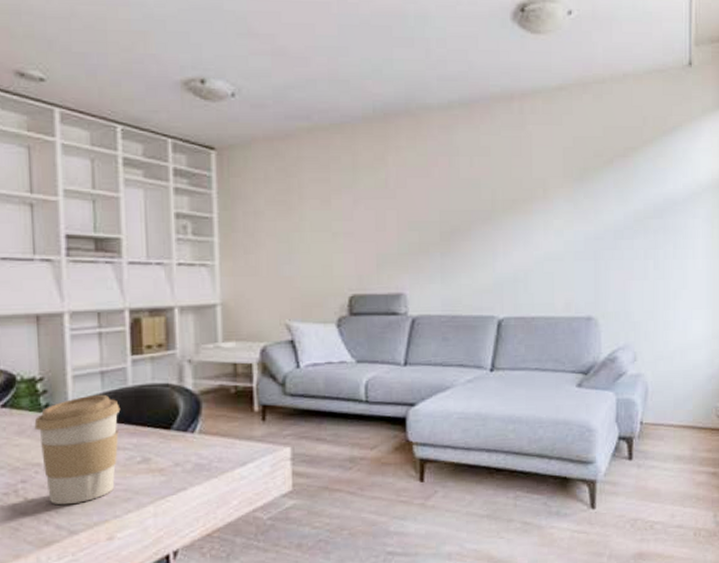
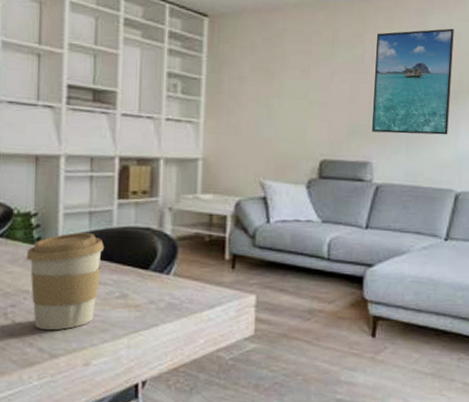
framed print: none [399,143,485,261] -> present [372,28,454,135]

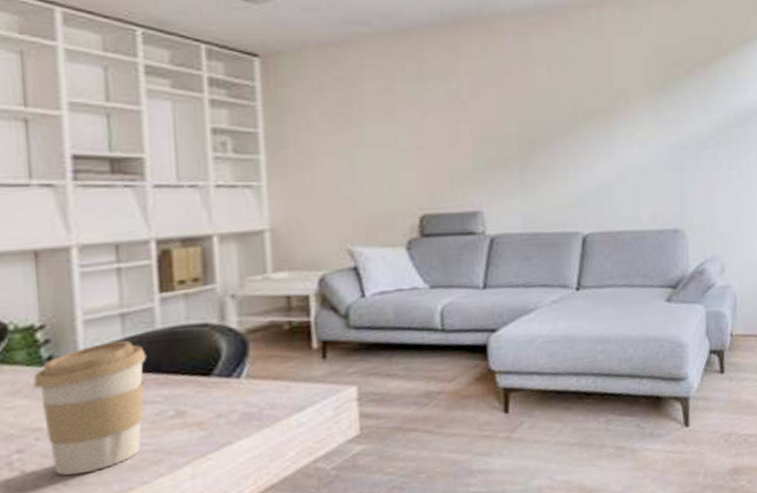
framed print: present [372,28,454,135] -> none [472,52,566,176]

